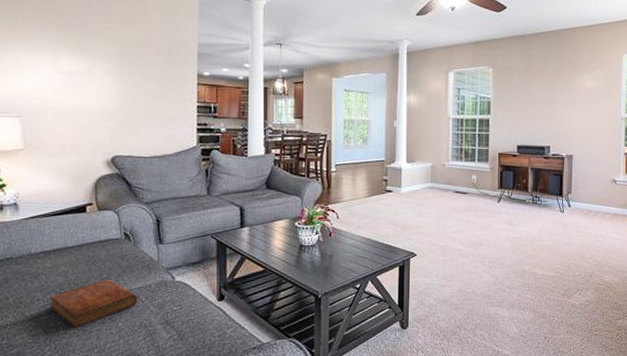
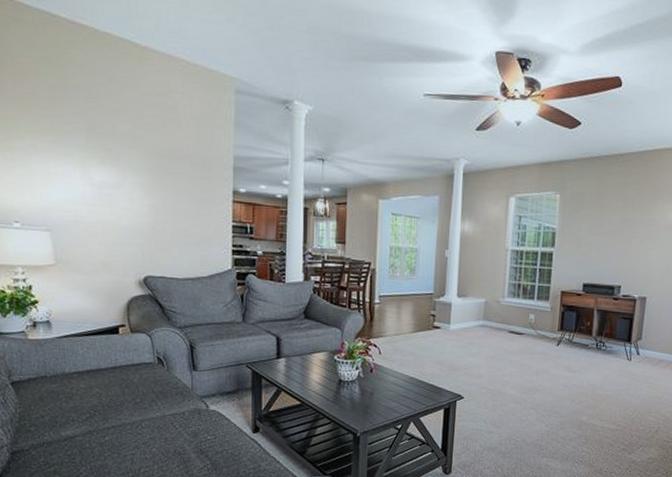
bible: present [51,279,137,328] -> none [85,403,171,450]

